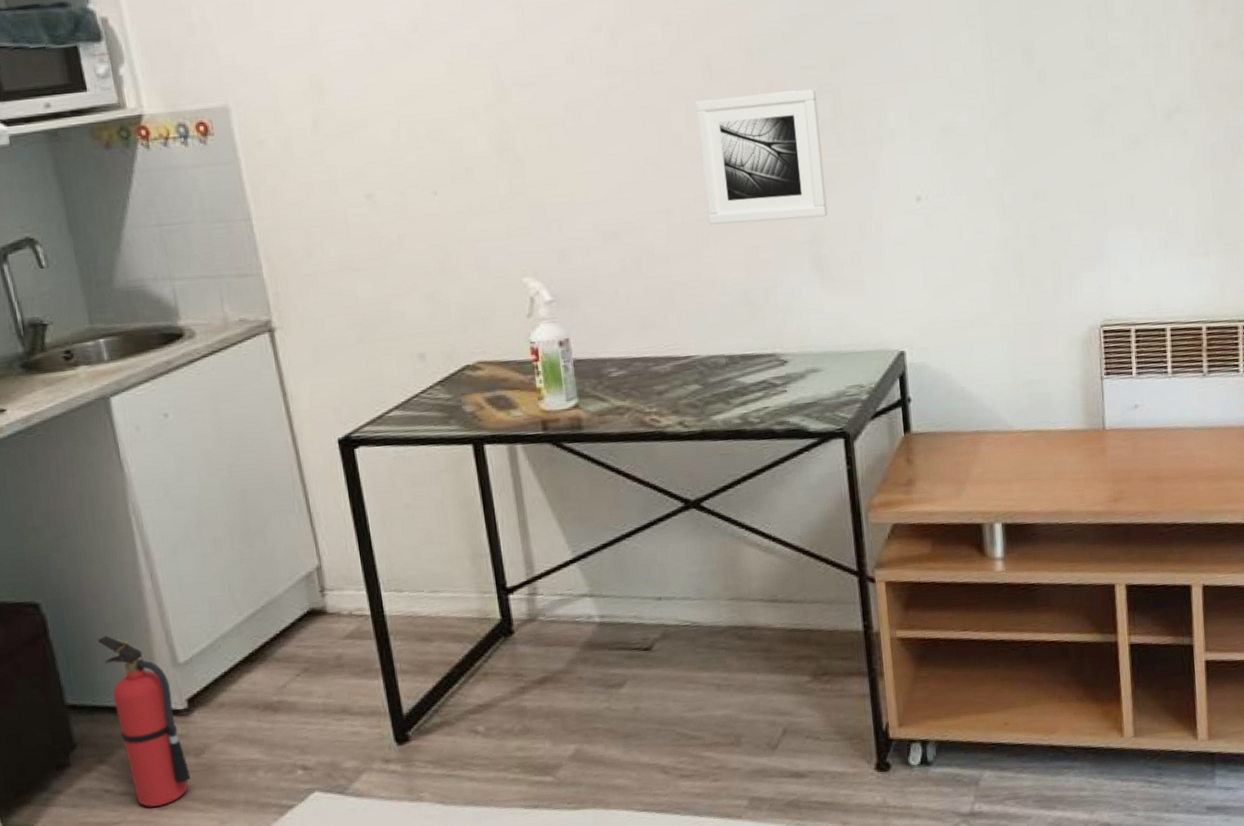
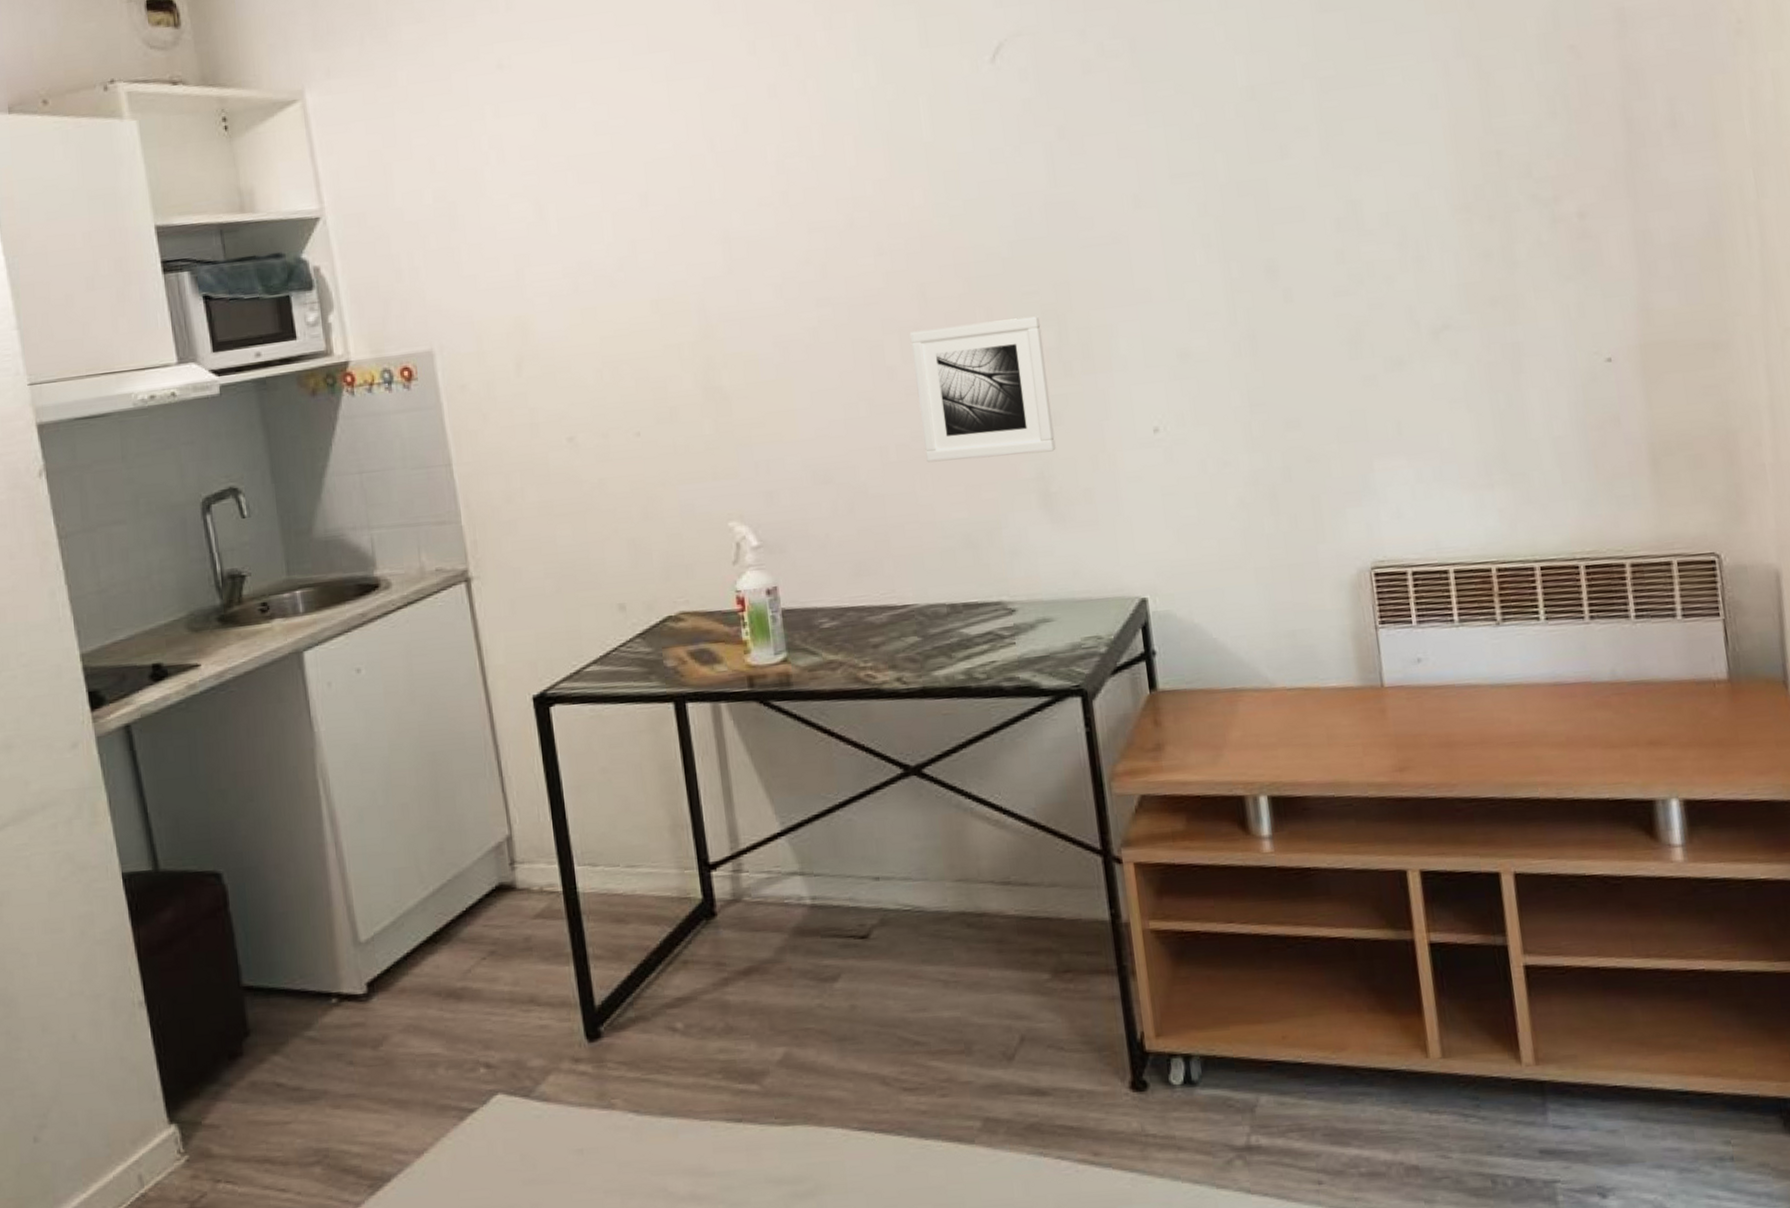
fire extinguisher: present [97,635,191,807] -> none [277,909,368,1106]

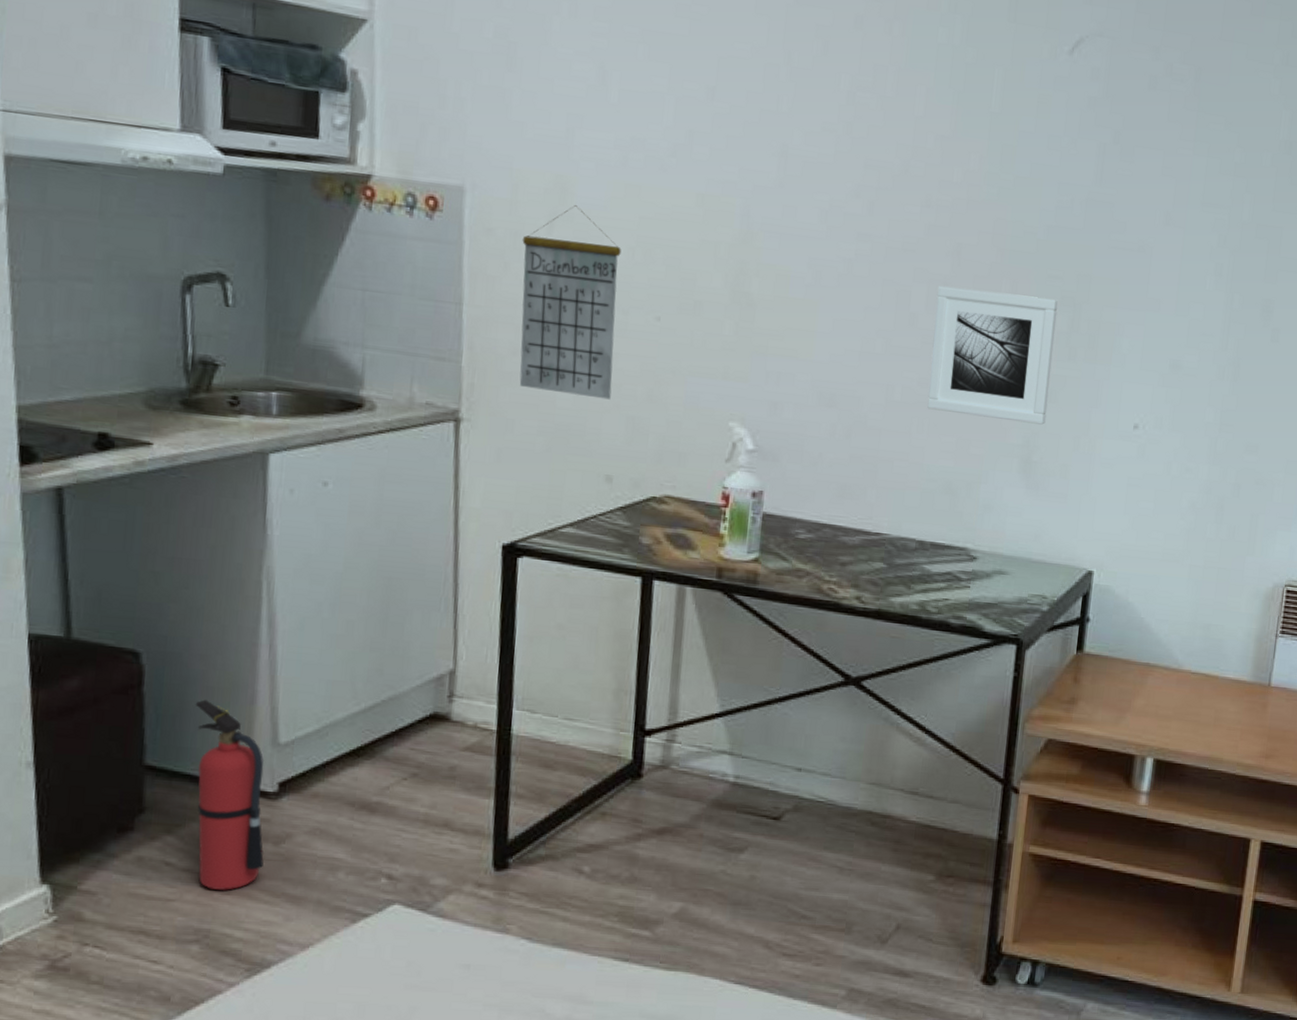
fire extinguisher: none [277,909,368,1106] -> present [195,699,265,890]
calendar: none [495,342,608,534] -> present [519,205,621,400]

